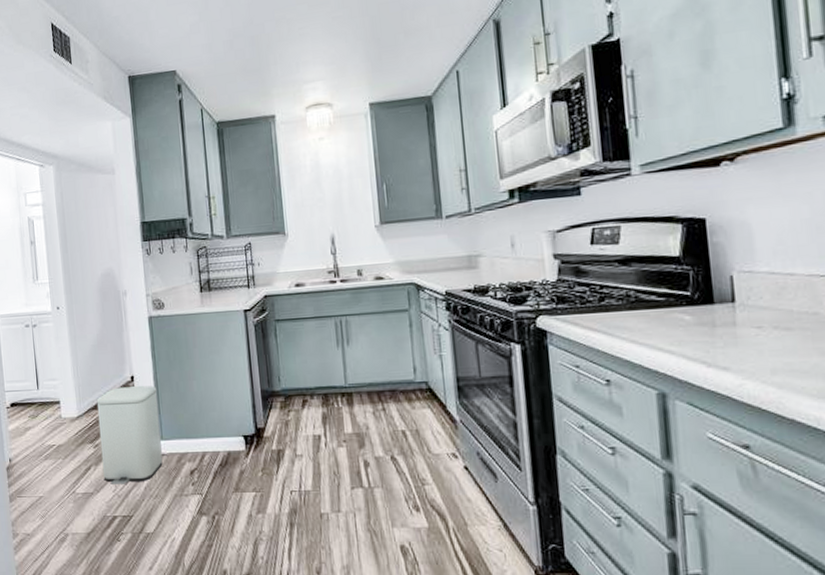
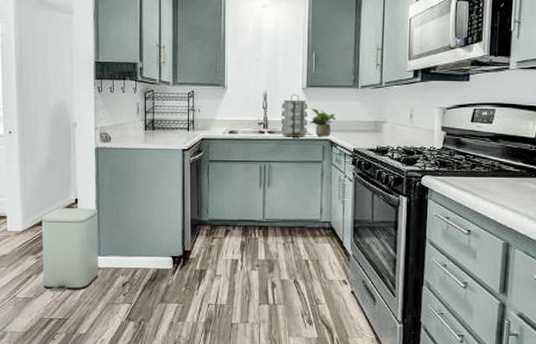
spice rack: none [353,233,387,285] -> present [280,93,308,137]
potted plant: none [388,248,419,282] -> present [310,108,336,138]

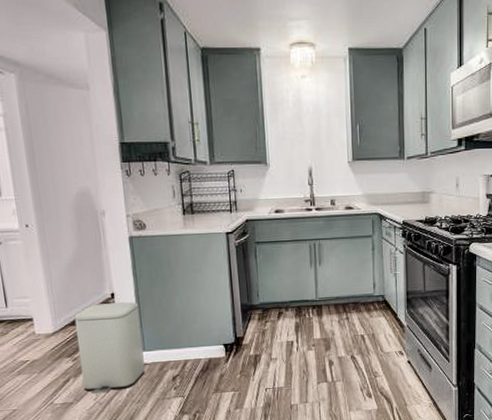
spice rack: present [280,93,308,137] -> none [328,168,356,213]
potted plant: present [310,108,336,138] -> none [358,182,383,212]

